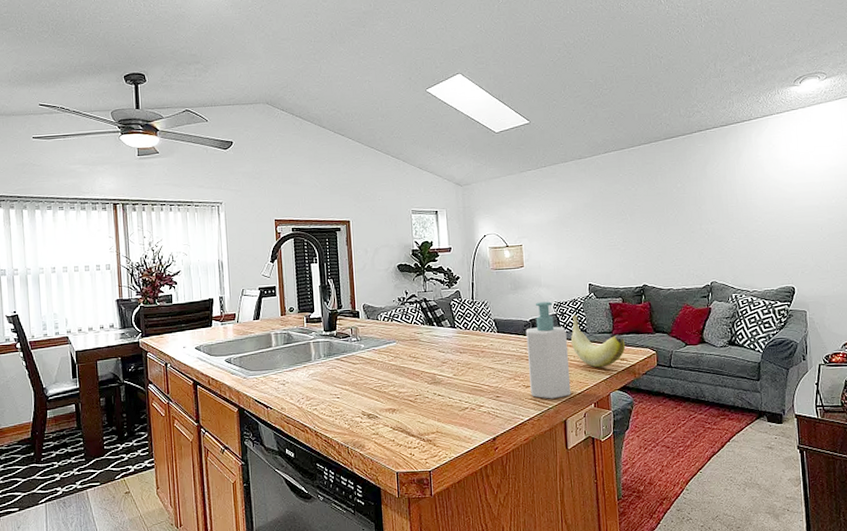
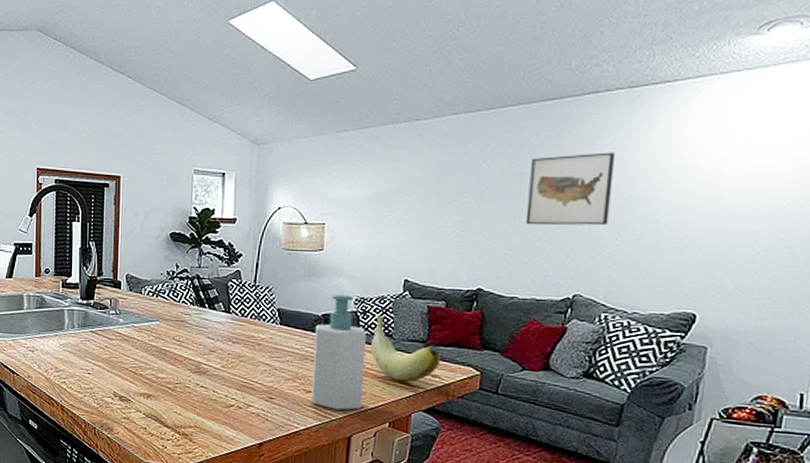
wall art: none [666,173,725,232] -> present [525,152,615,226]

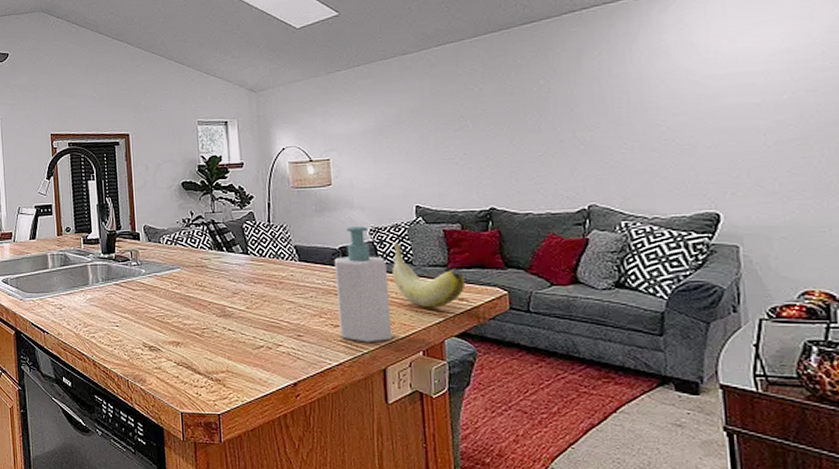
wall art: present [525,152,615,226] -> none [522,65,610,142]

